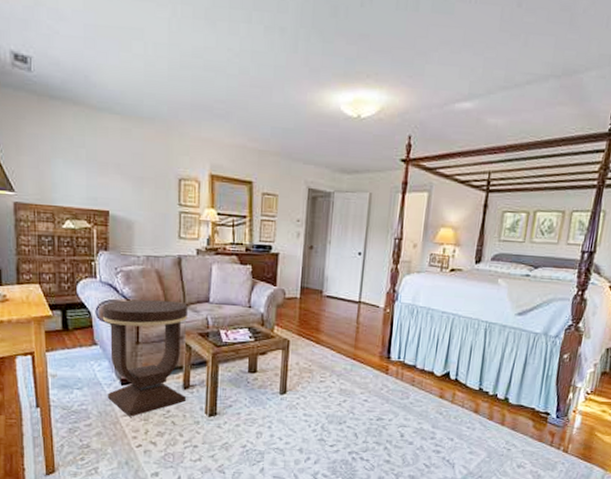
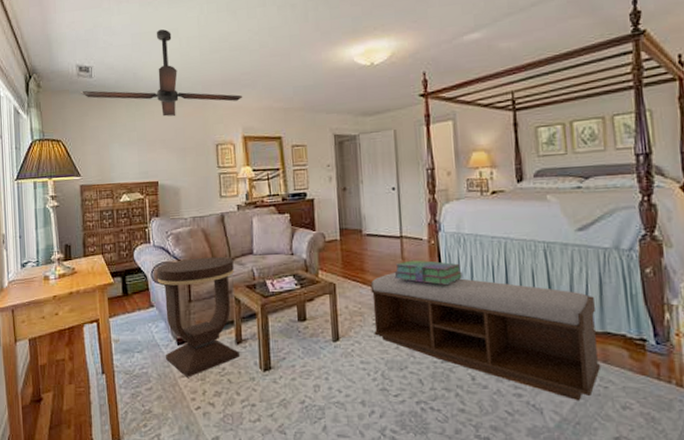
ceiling fan: none [16,25,215,139] -> present [81,29,243,117]
bench: none [320,335,517,459] -> present [370,273,601,401]
stack of books: none [347,325,410,353] -> present [394,260,462,286]

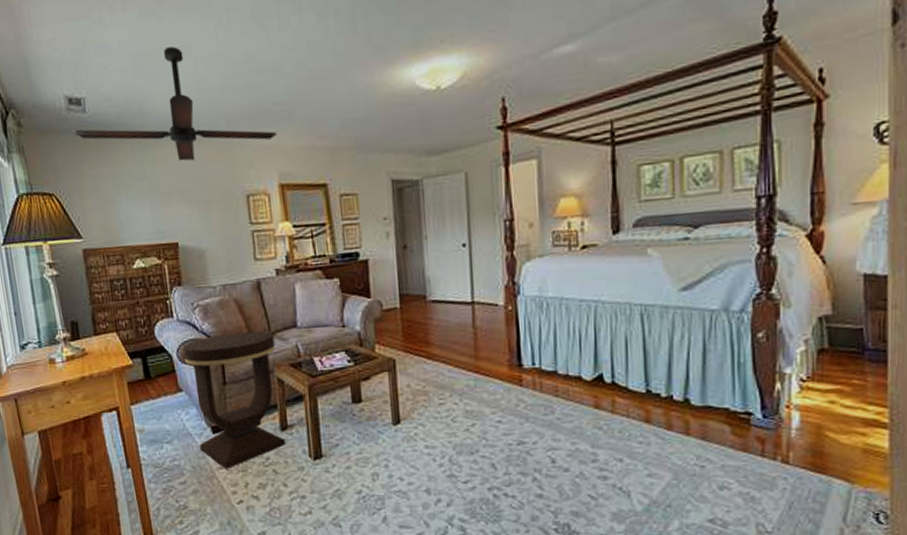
bench: present [370,273,601,401] -> none [436,345,699,483]
stack of books: present [394,260,462,286] -> none [464,329,544,358]

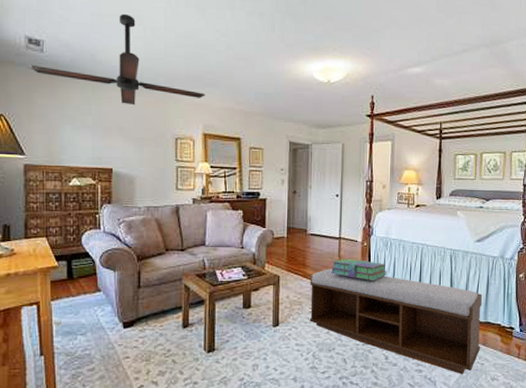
side table: present [182,331,285,469] -> none [105,246,185,359]
bench: none [436,345,699,483] -> present [309,269,483,375]
stack of books: none [464,329,544,358] -> present [331,258,386,281]

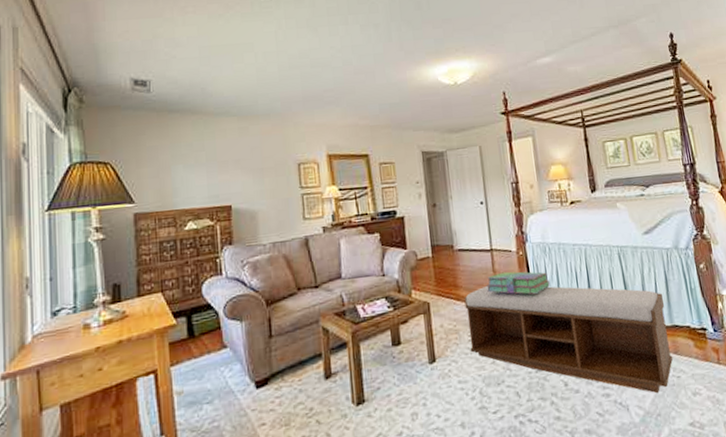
ceiling fan: present [29,13,206,106] -> none [136,42,327,135]

